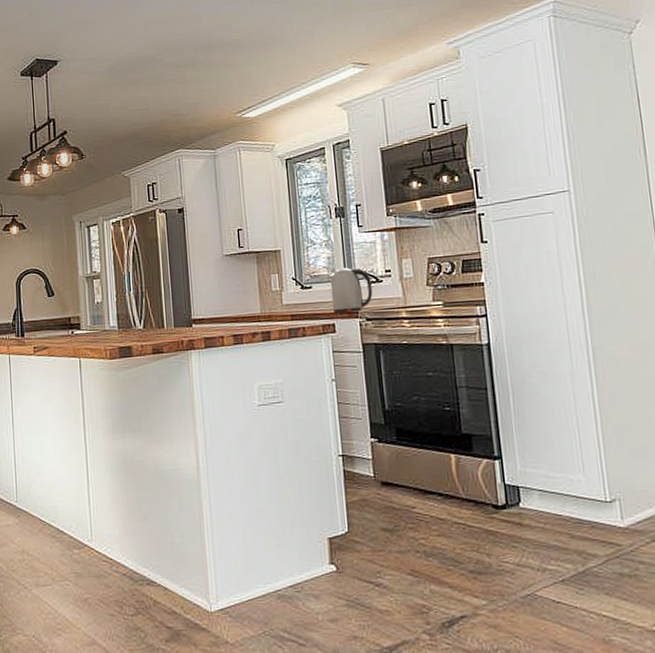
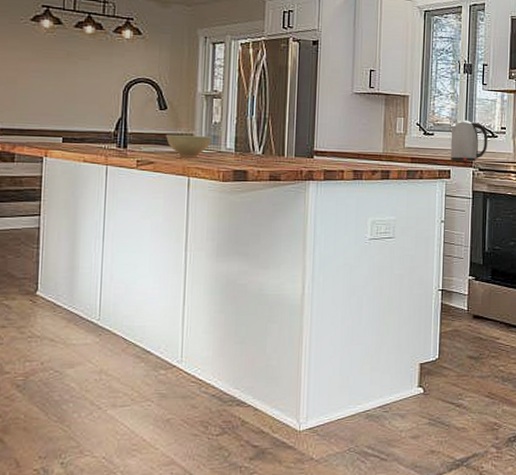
bowl: none [56,316,97,340] -> present [166,134,213,158]

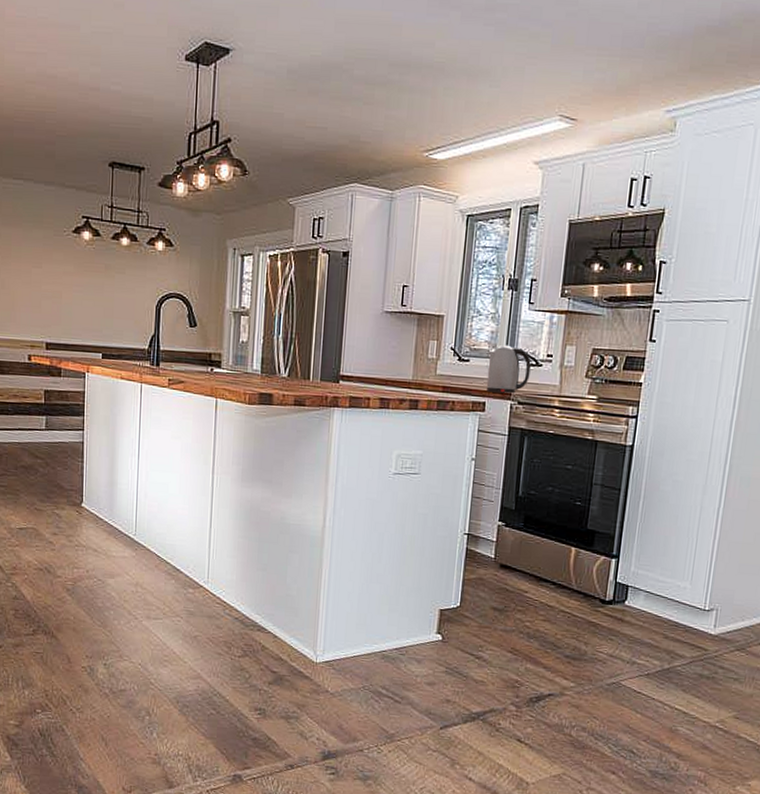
bowl: present [166,134,213,158] -> none [195,352,240,379]

